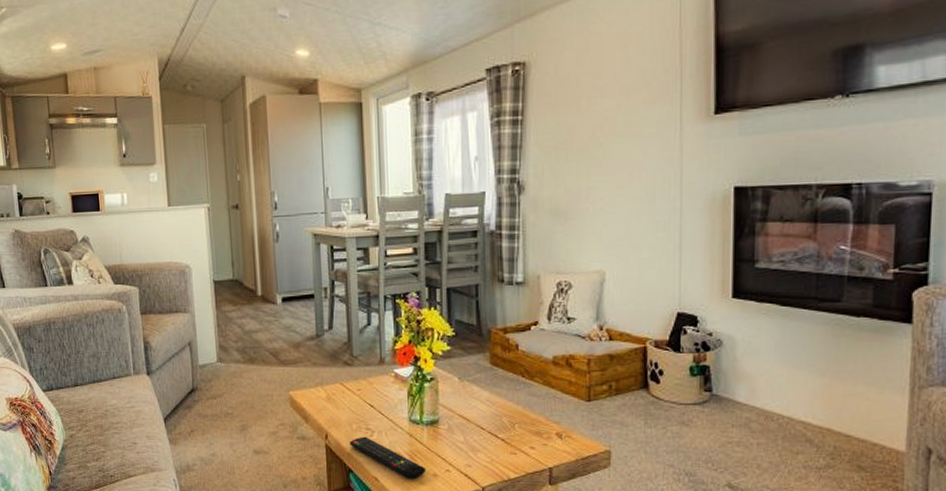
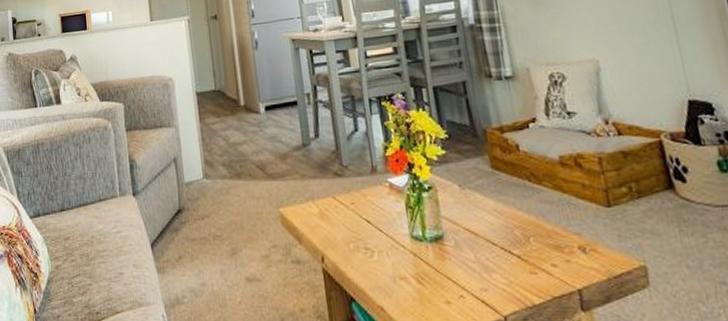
remote control: present [349,436,425,479] -> none [347,257,436,307]

